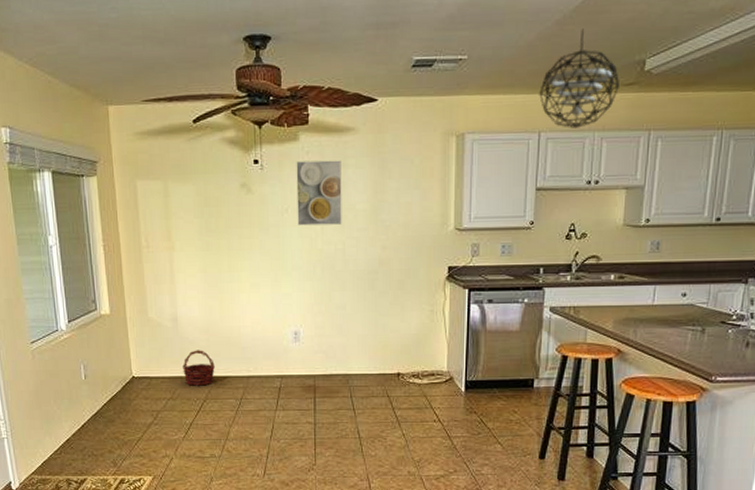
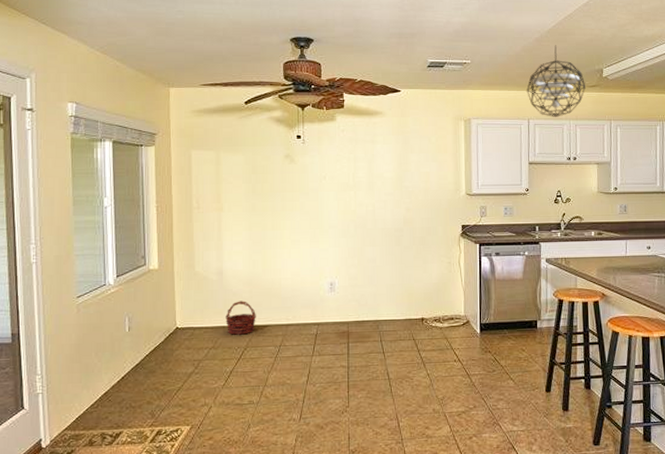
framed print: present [296,160,342,226] -> none [333,137,372,190]

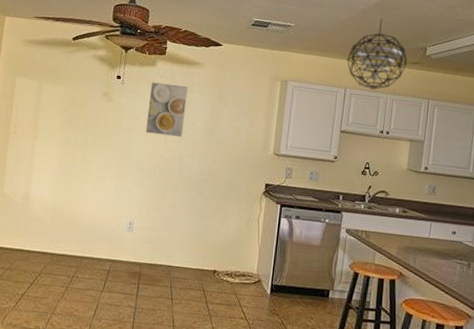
basket: present [225,301,256,335] -> none [24,227,55,261]
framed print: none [333,137,372,190] -> present [145,82,188,137]

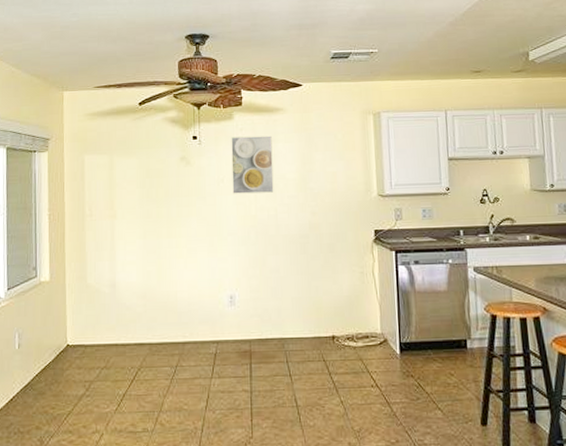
pendant light: present [347,18,408,90] -> none [442,28,511,107]

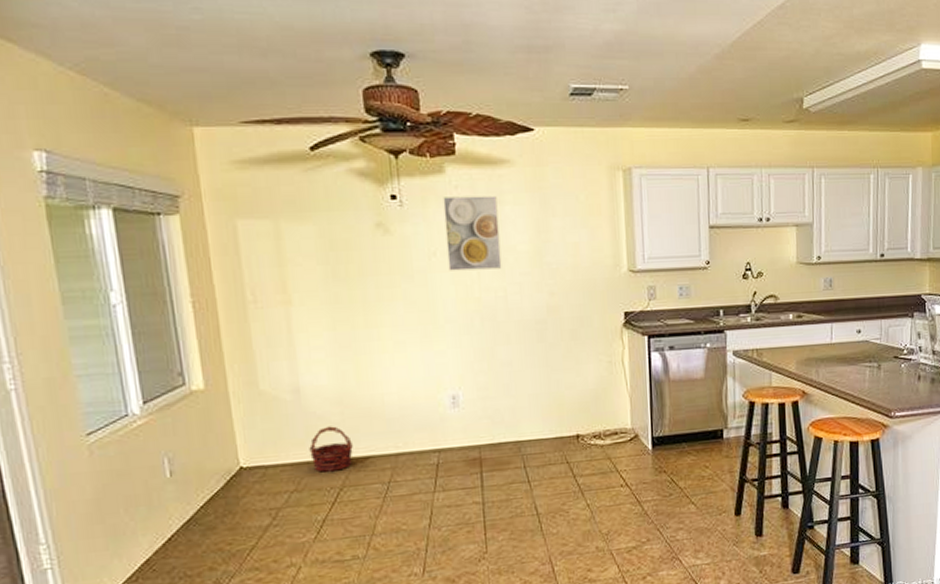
basket: none [118,315,151,354] -> present [309,426,353,473]

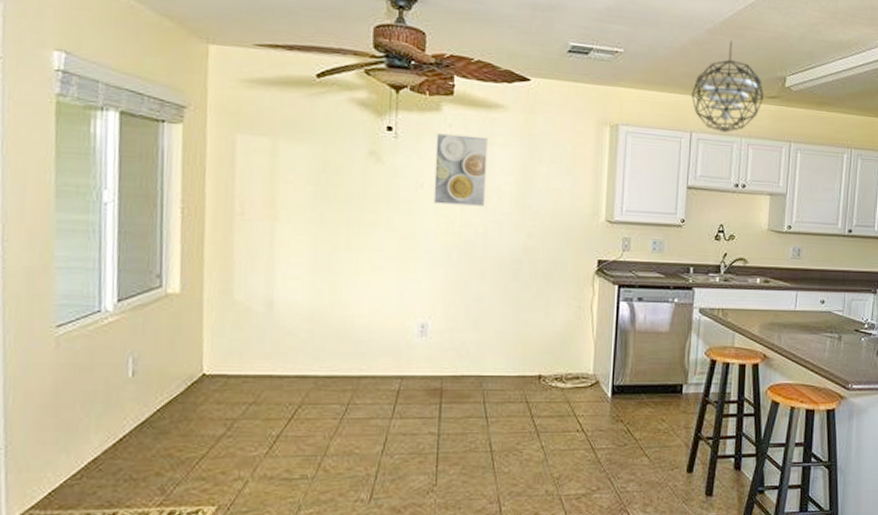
basket: present [309,426,353,473] -> none [274,342,317,387]
pendant light: none [704,64,782,164] -> present [691,40,765,132]

